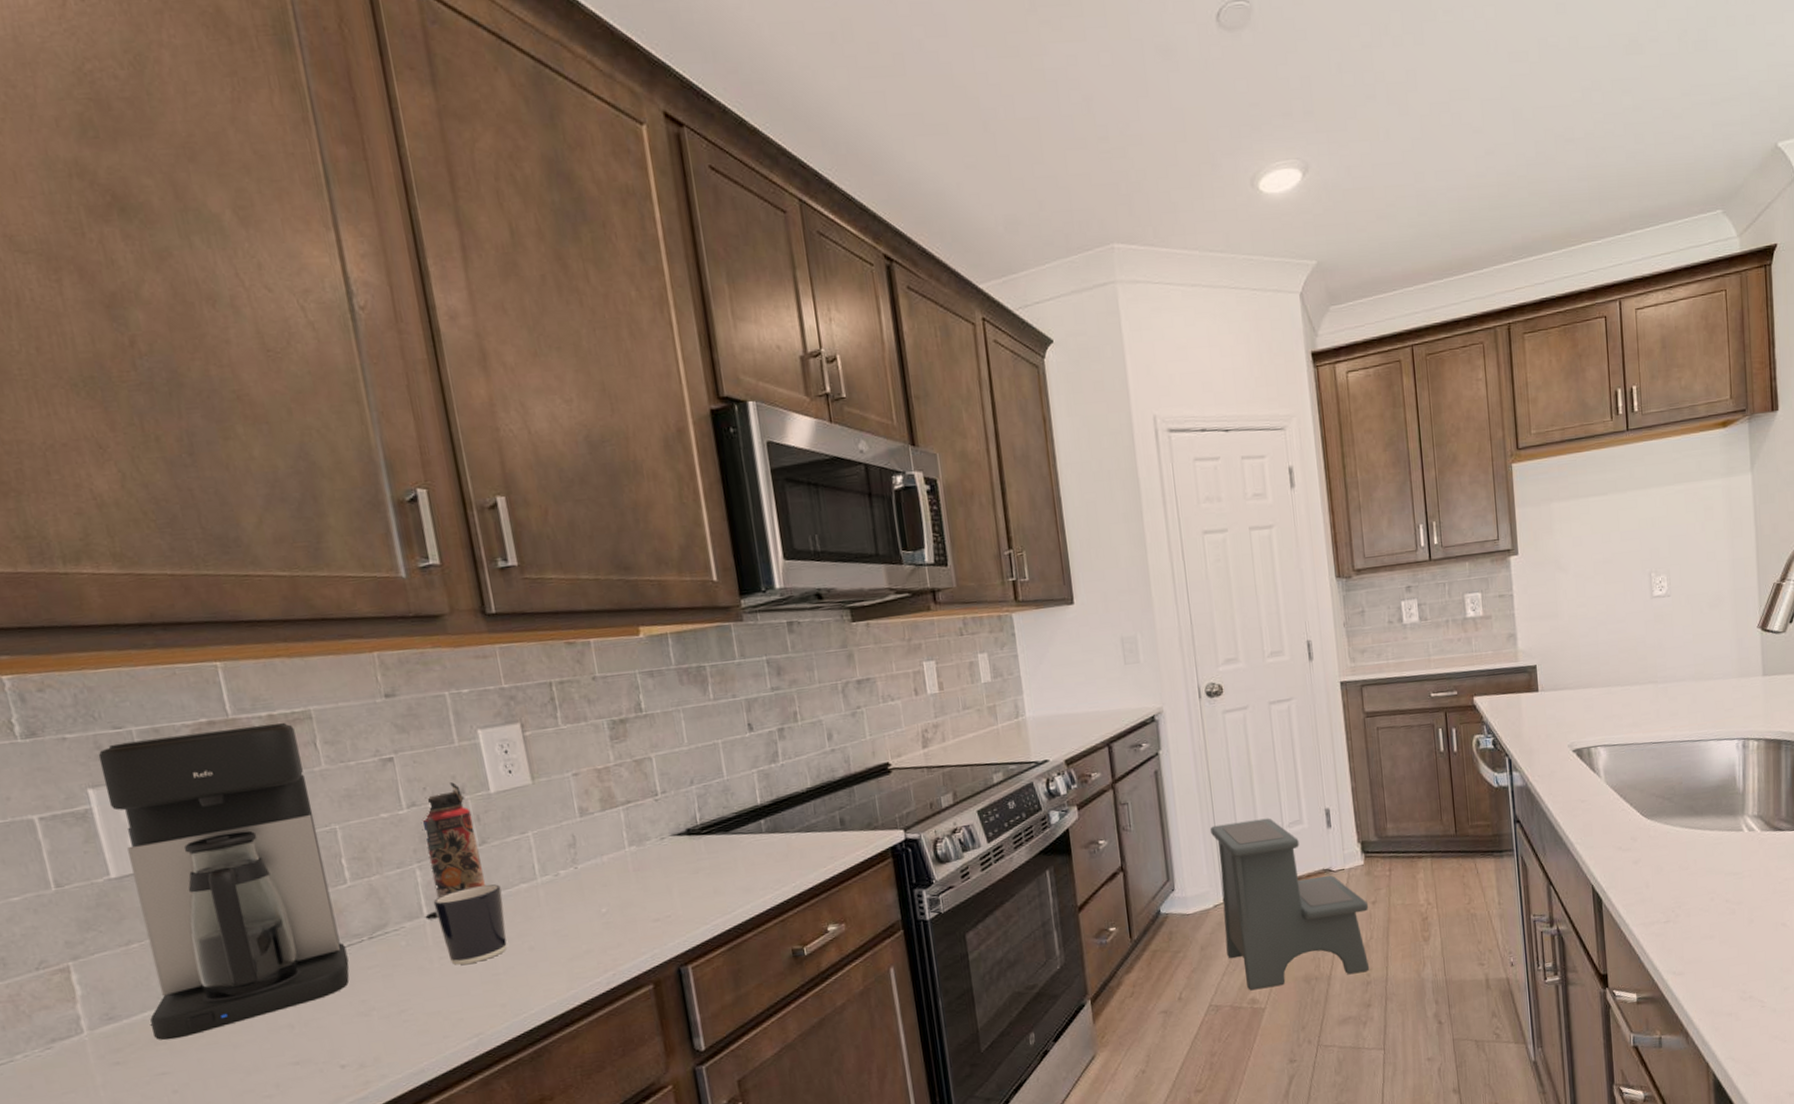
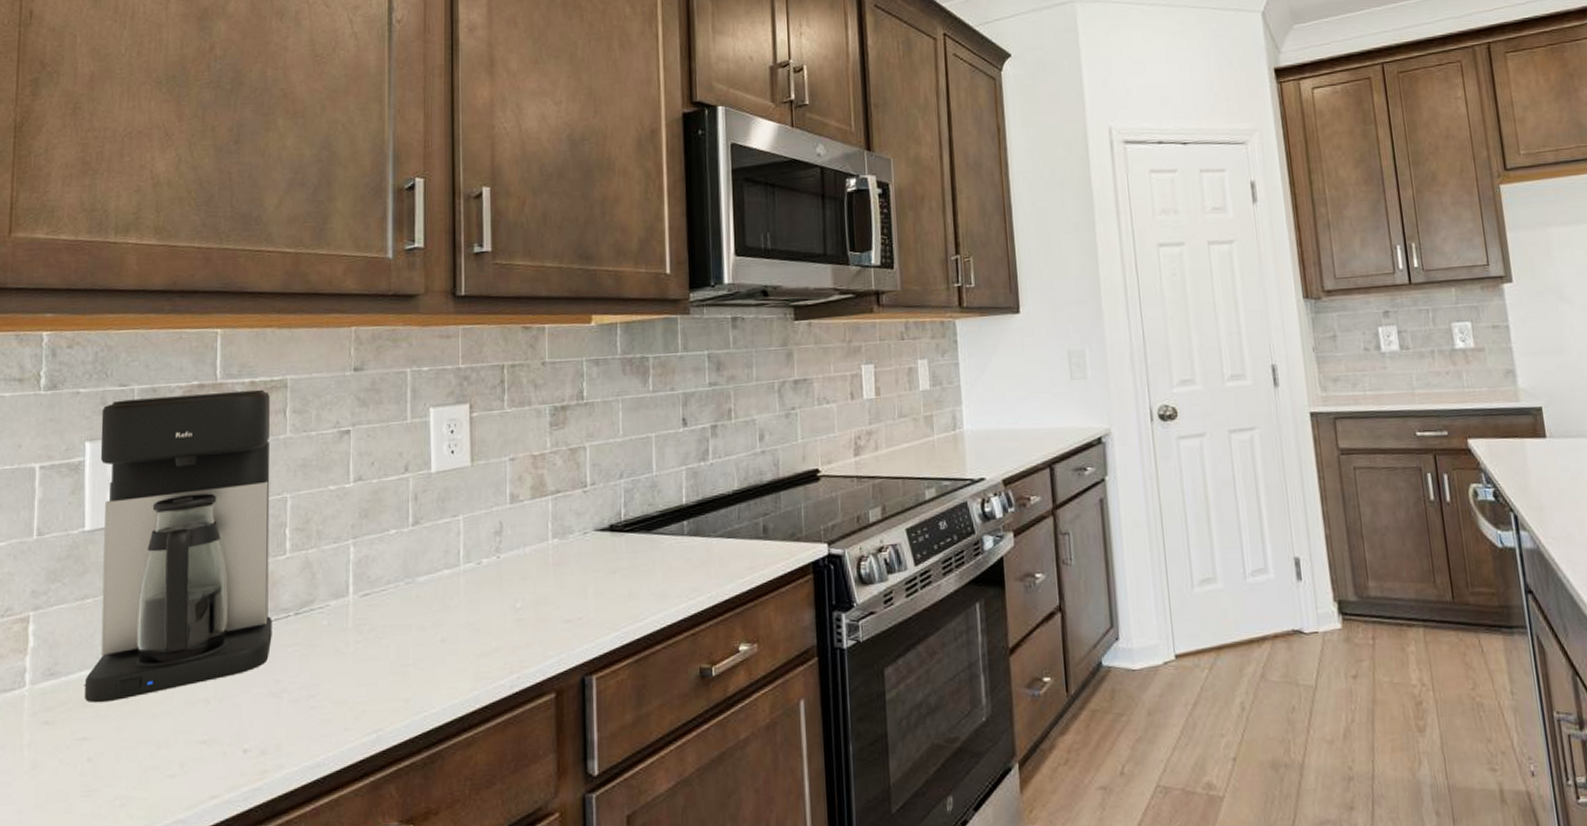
canister: present [420,782,485,921] -> none [349,459,411,602]
mug: present [433,884,507,965] -> none [360,567,425,651]
step stool: present [1210,818,1370,991] -> none [1160,563,1352,773]

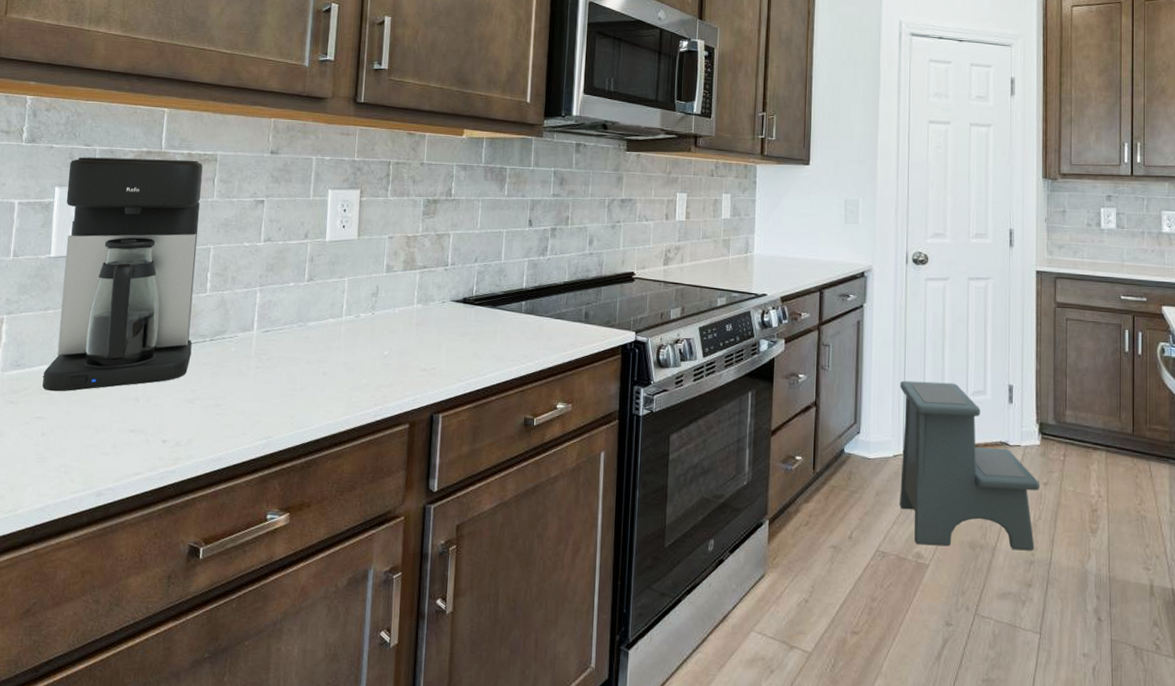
step stool: none [1160,563,1352,773] -> present [899,380,1040,551]

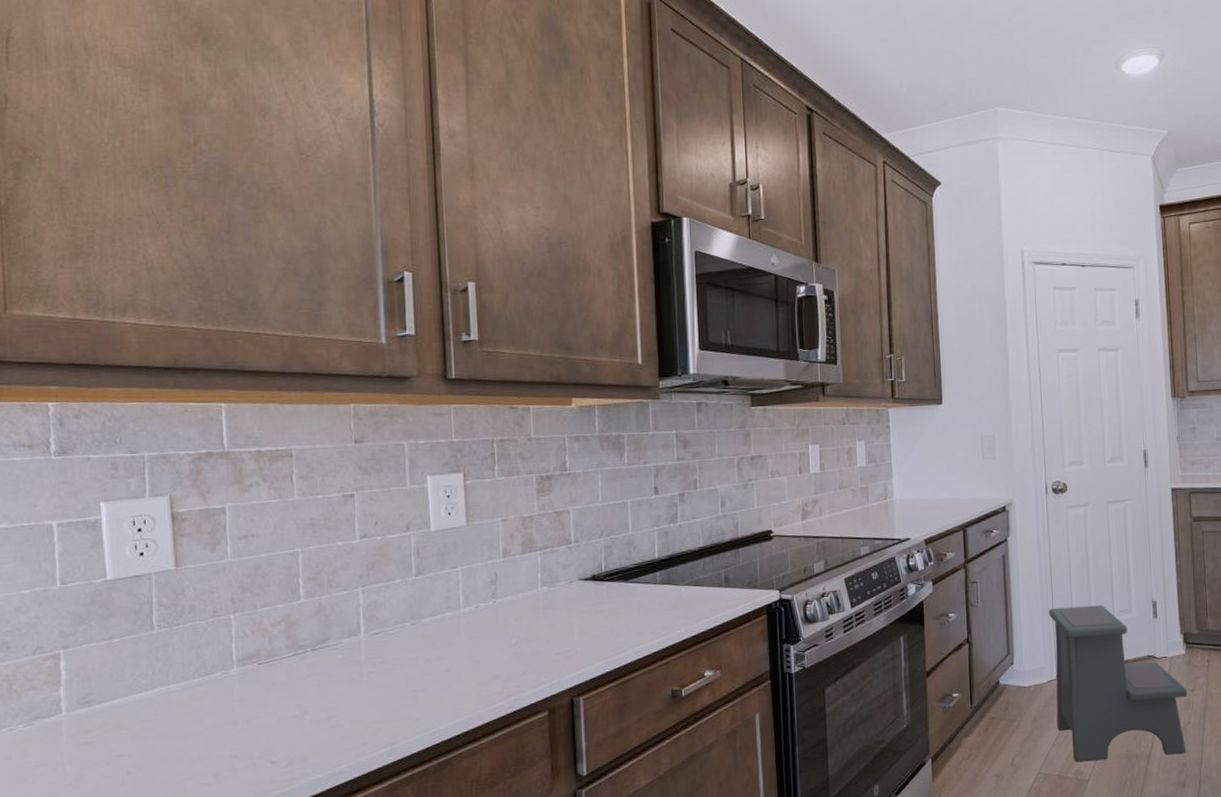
coffee maker: present [42,157,203,392] -> none [114,457,292,726]

